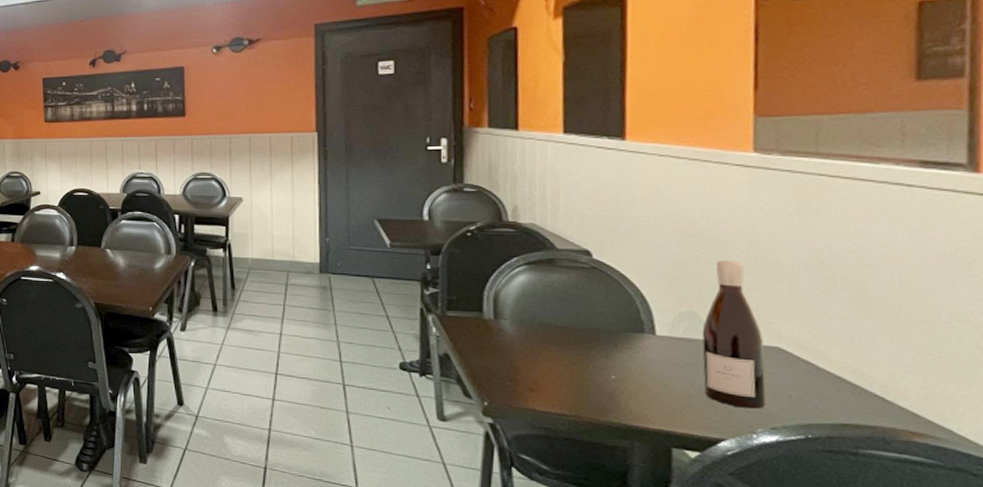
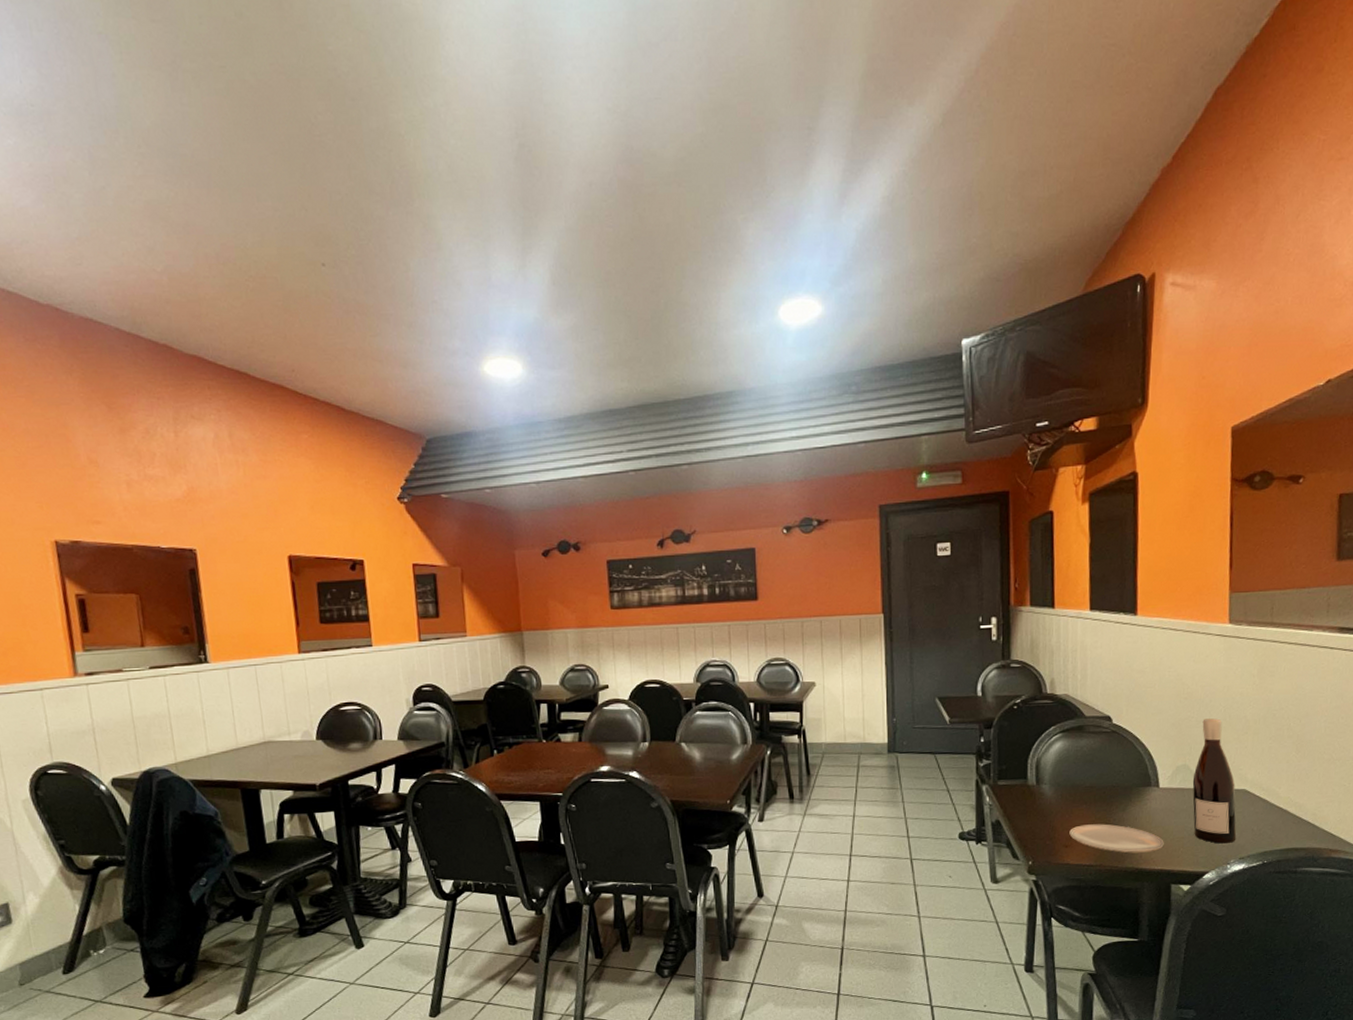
plate: none [535,368,662,408] -> present [1069,824,1164,854]

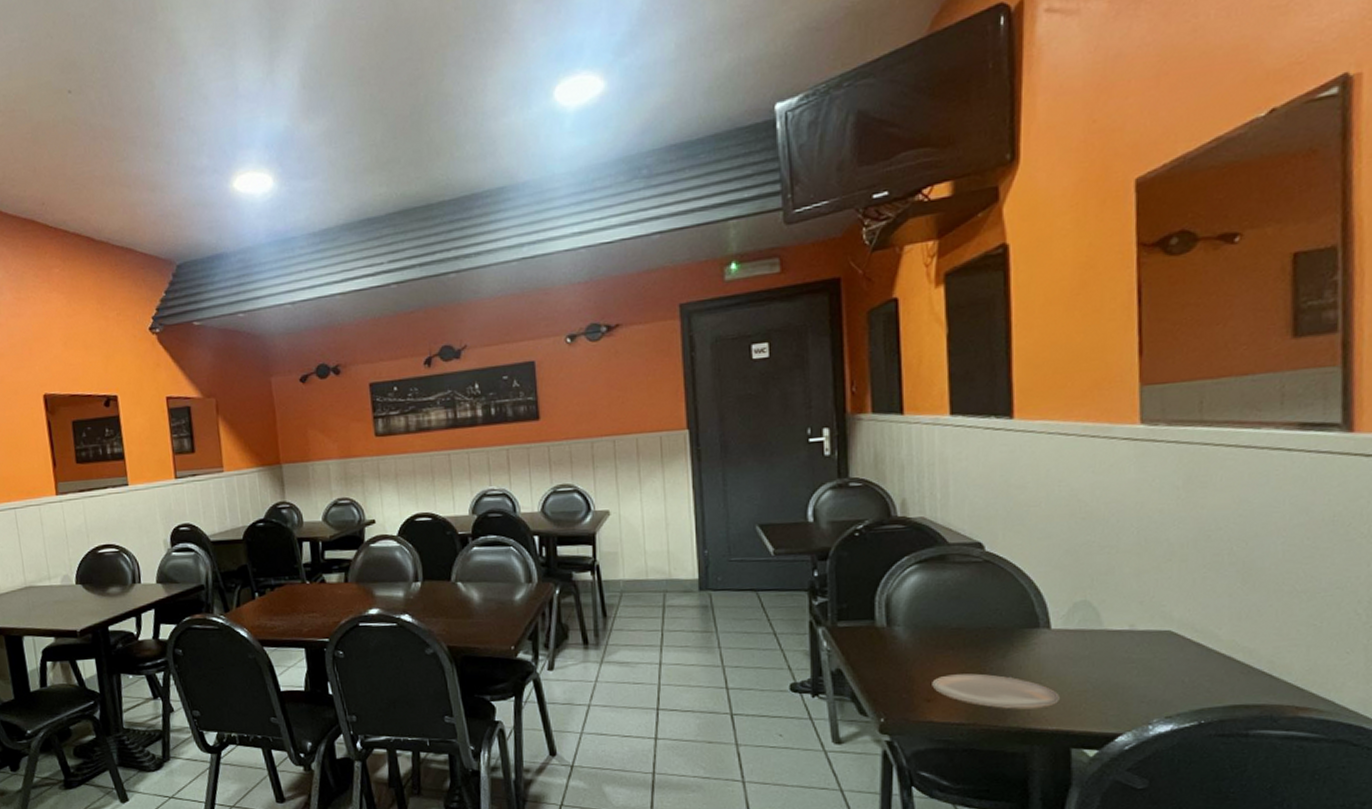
bottle: present [1192,718,1237,844] -> none [1096,542,1160,699]

